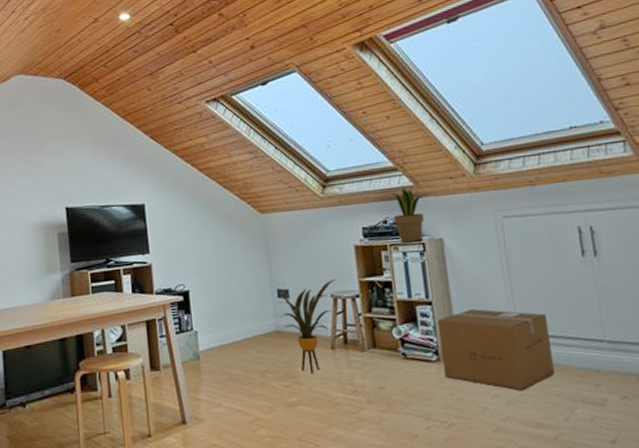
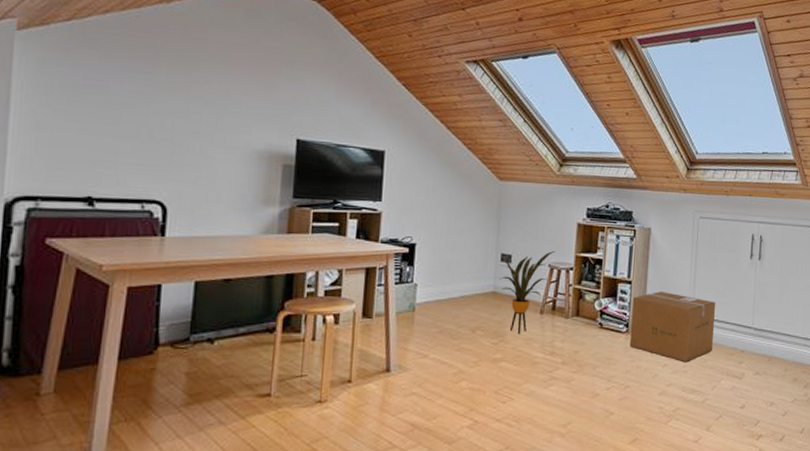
potted plant: present [391,188,424,243] -> none [615,179,642,228]

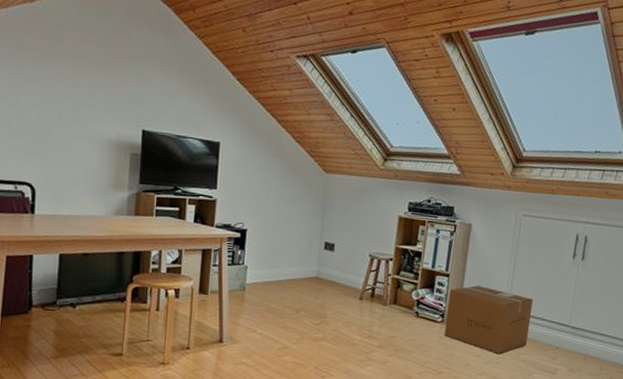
house plant: present [499,251,555,335] -> none [322,242,376,318]

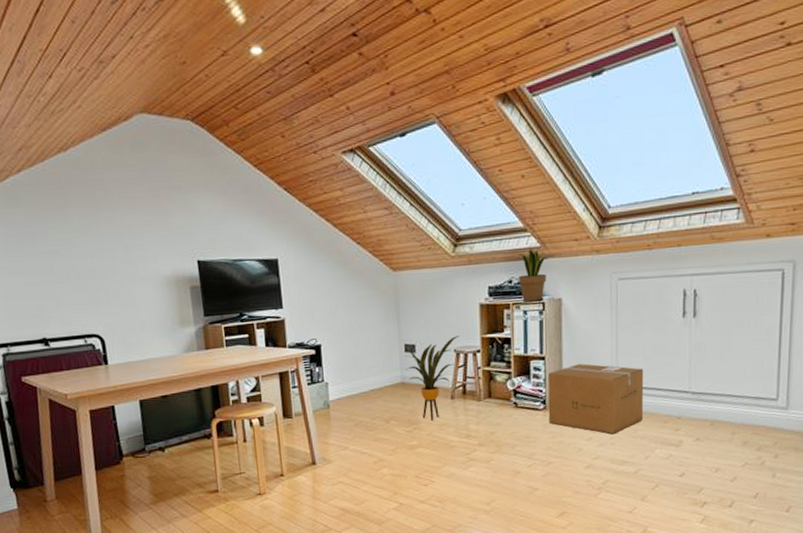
house plant: none [322,242,376,318] -> present [405,336,459,421]
potted plant: none [436,175,465,223] -> present [518,249,548,302]

